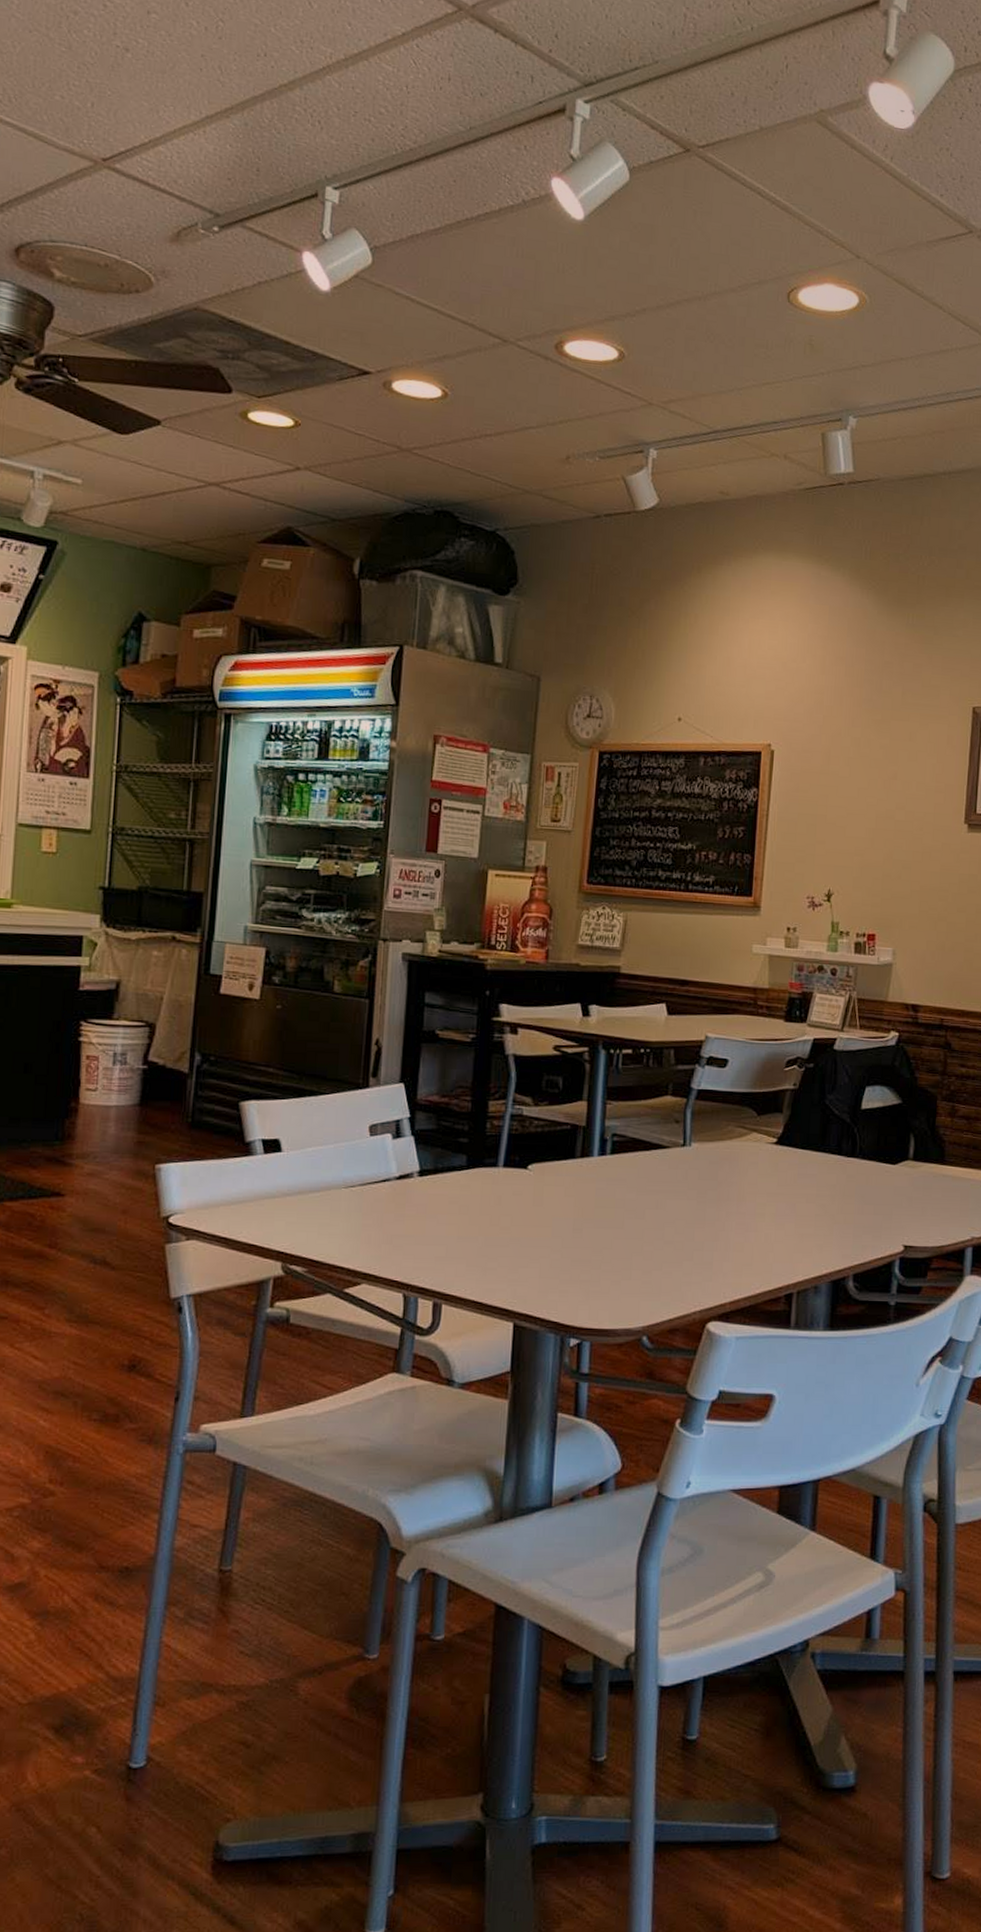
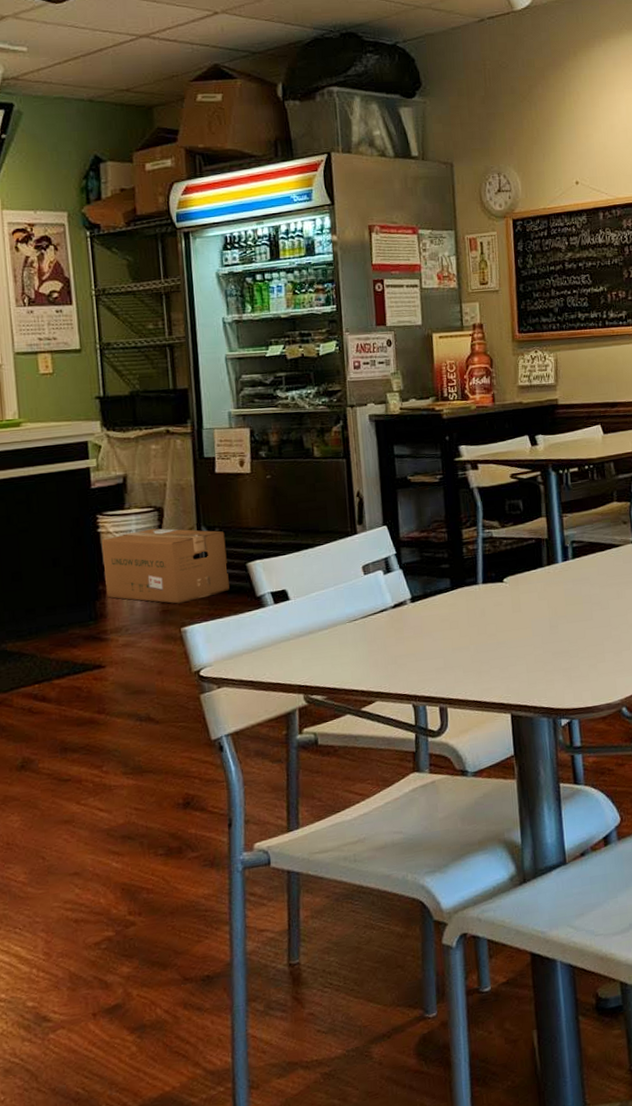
box: none [78,1046,220,1137] -> present [102,528,230,604]

